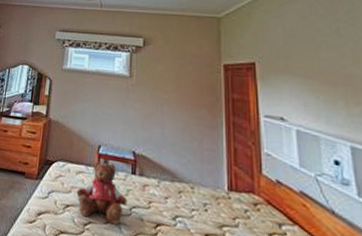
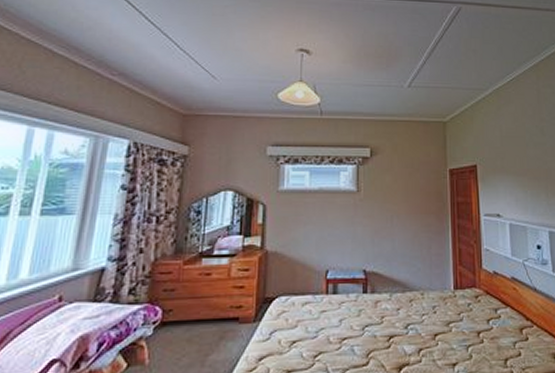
teddy bear: present [76,161,128,225] -> none [303,287,360,349]

